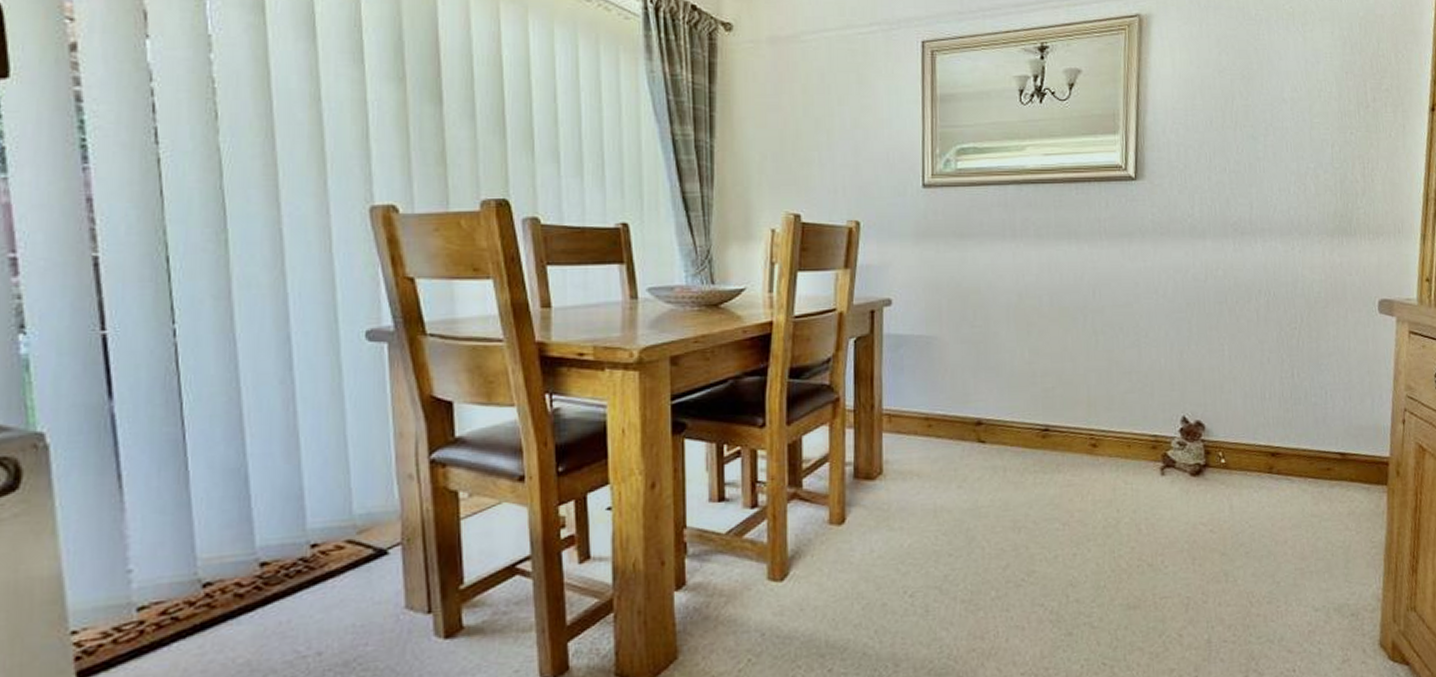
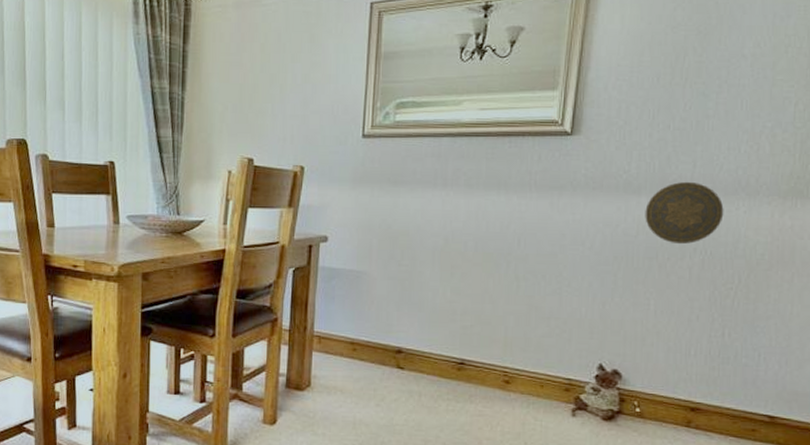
decorative plate: none [1211,223,1282,287] -> present [645,181,724,245]

